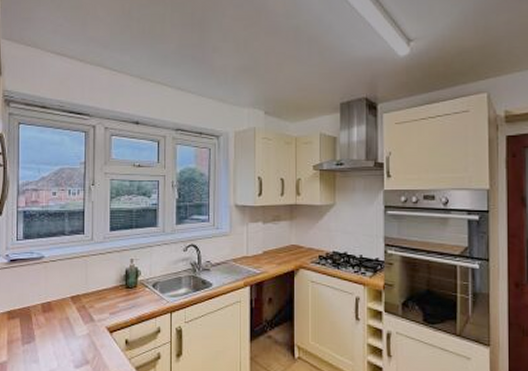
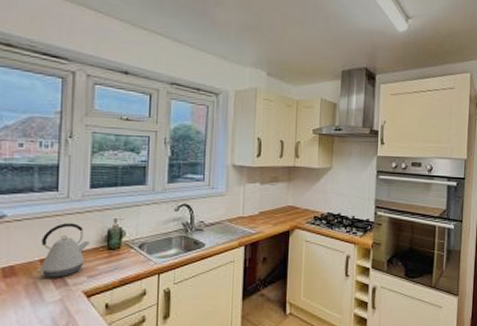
kettle: none [69,263,112,314] -> present [37,223,91,278]

